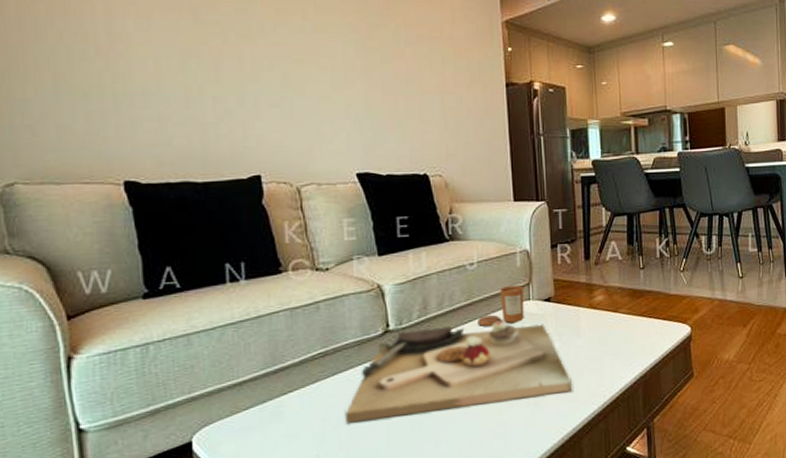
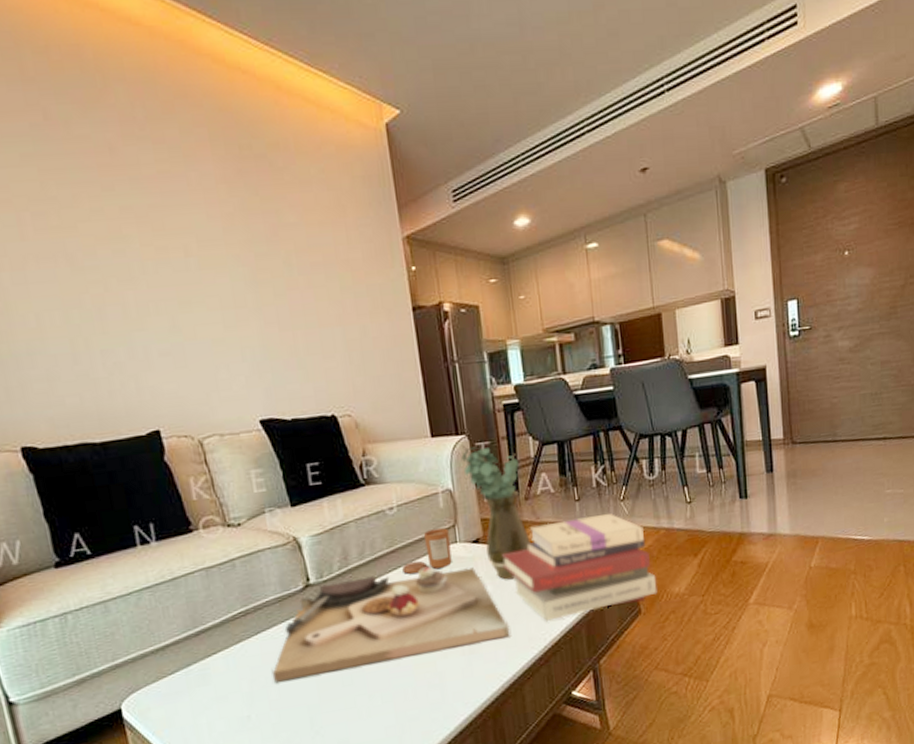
vase: none [540,210,597,338] -> present [460,444,530,580]
books: none [571,282,709,379] -> present [502,513,658,621]

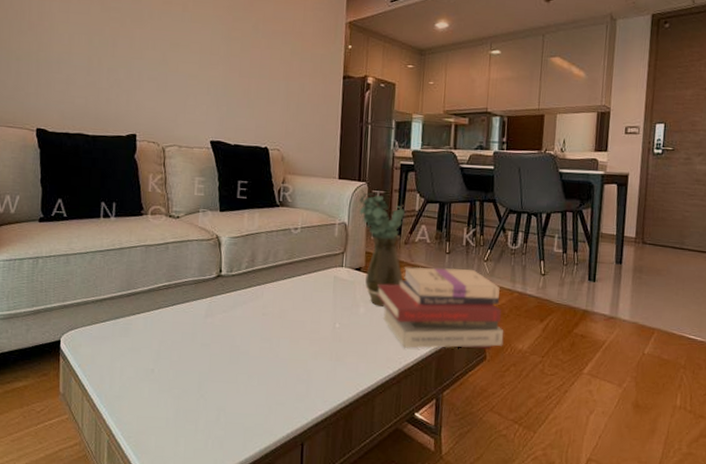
decorative tray: present [271,566,510,683] -> none [177,277,373,354]
candle: present [402,528,452,574] -> none [295,252,338,286]

